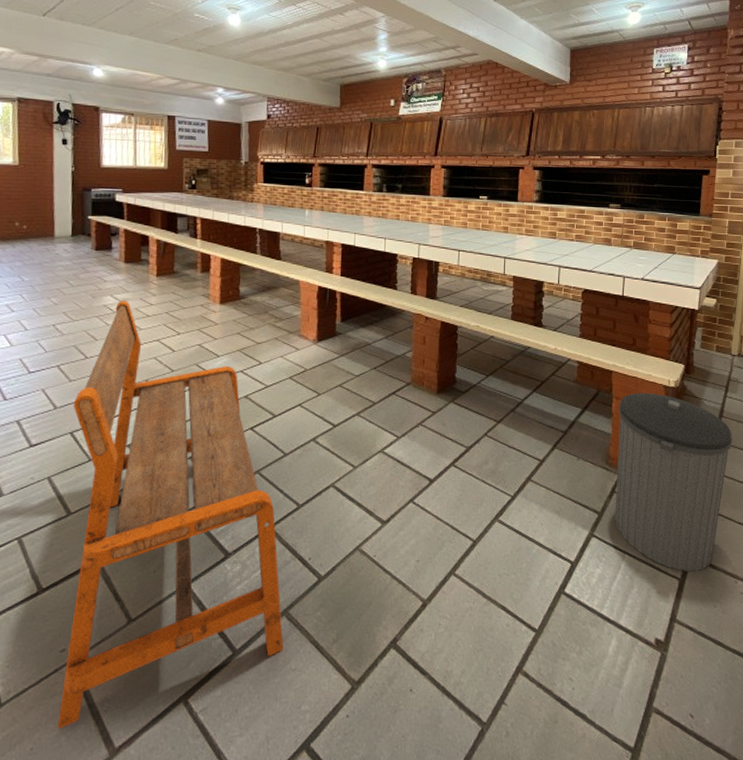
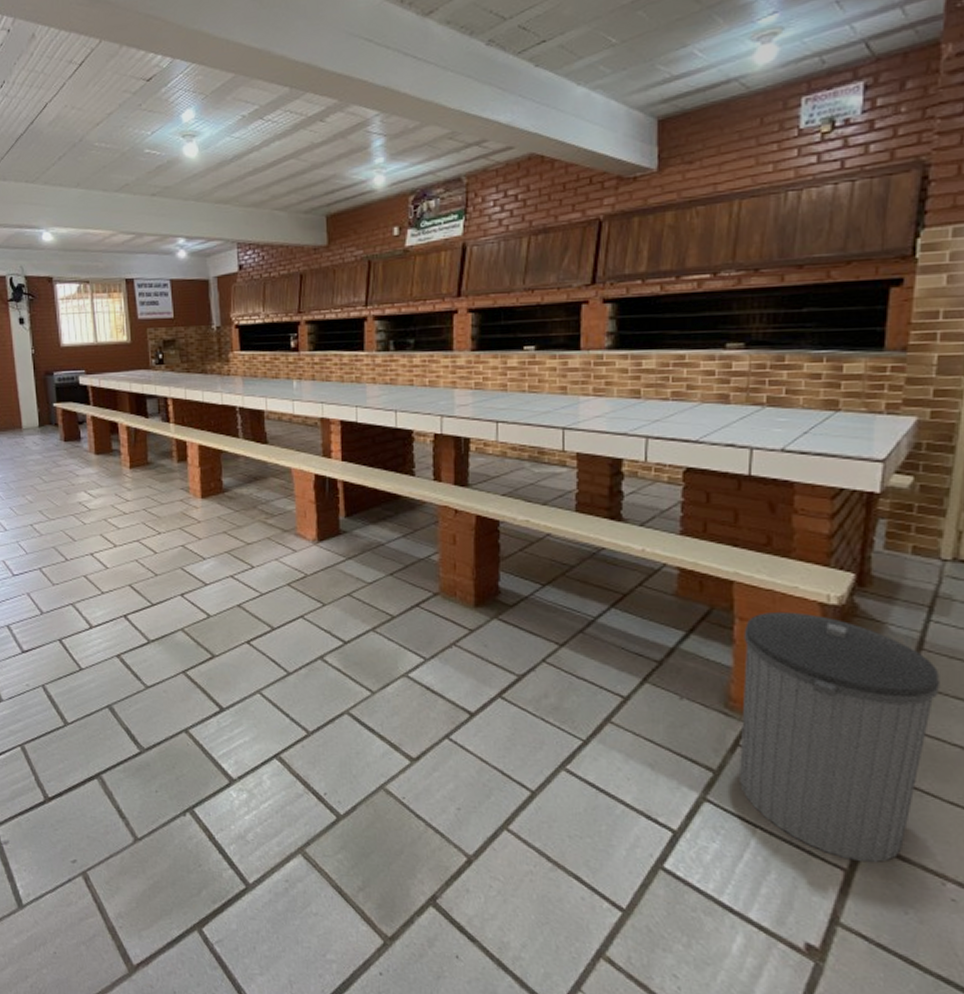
bench: present [57,300,284,729] -> none [58,496,302,938]

